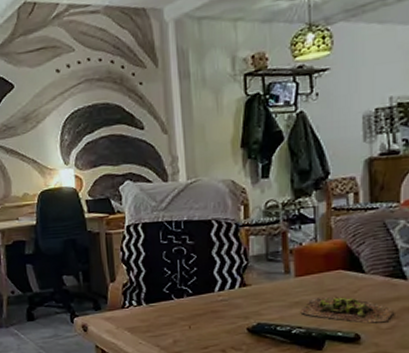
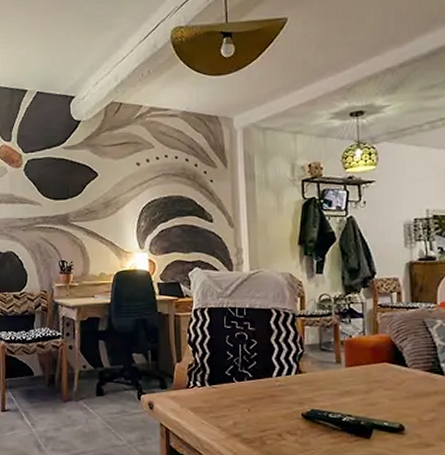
succulent plant: present [300,296,394,324] -> none [350,387,434,415]

